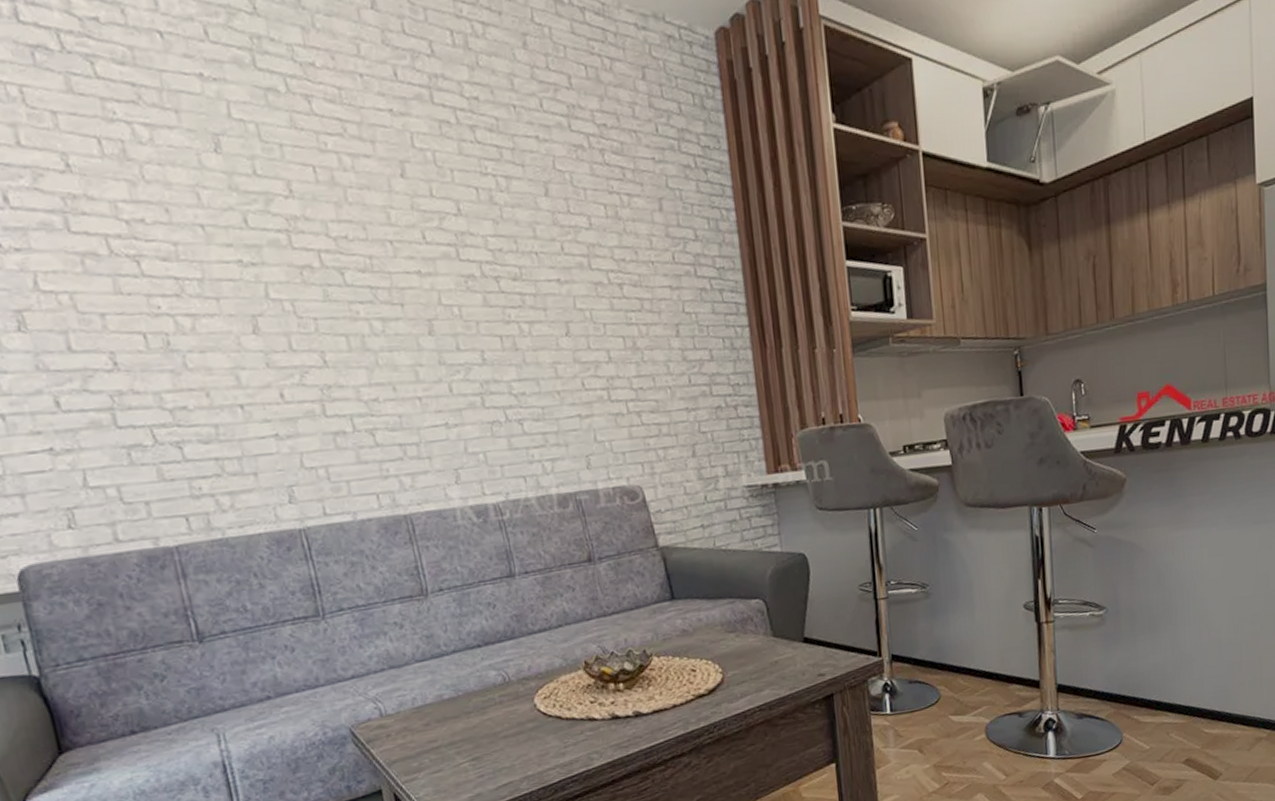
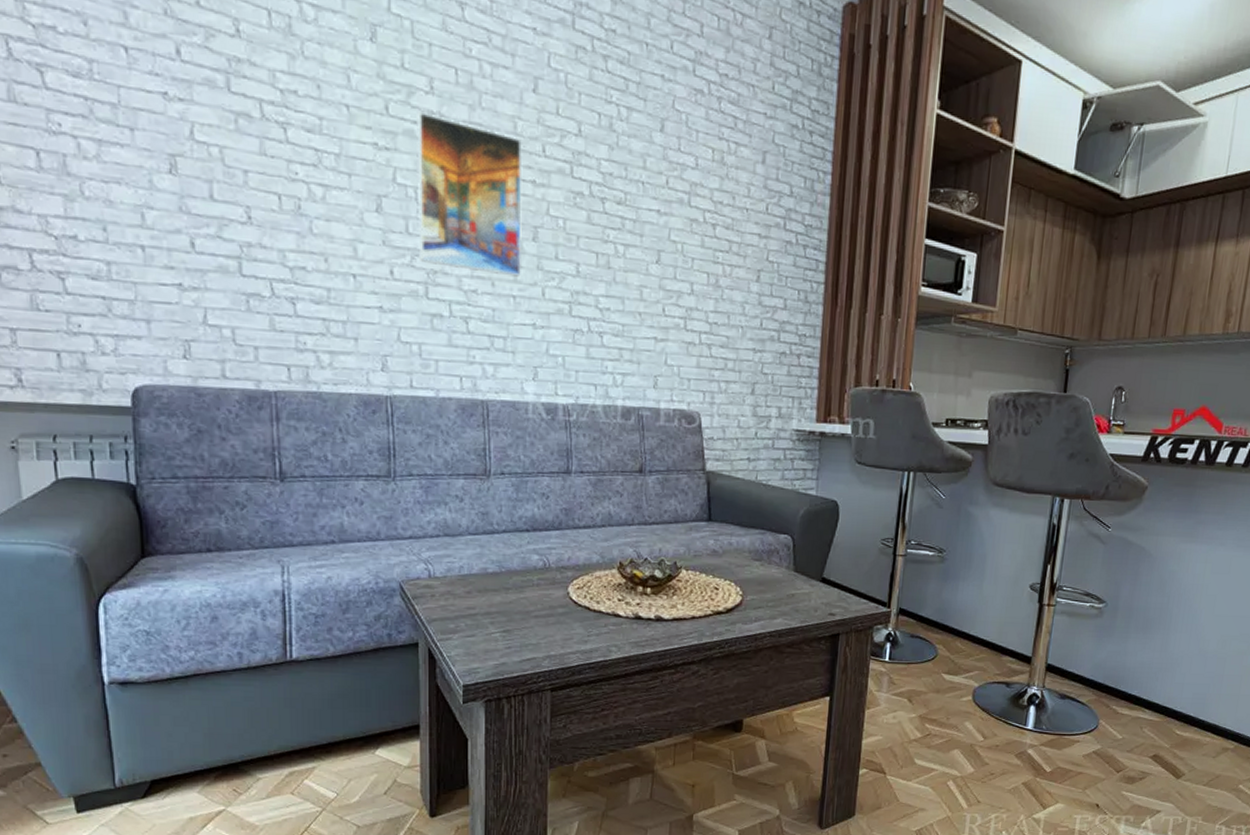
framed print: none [279,218,423,379] -> present [417,112,523,277]

